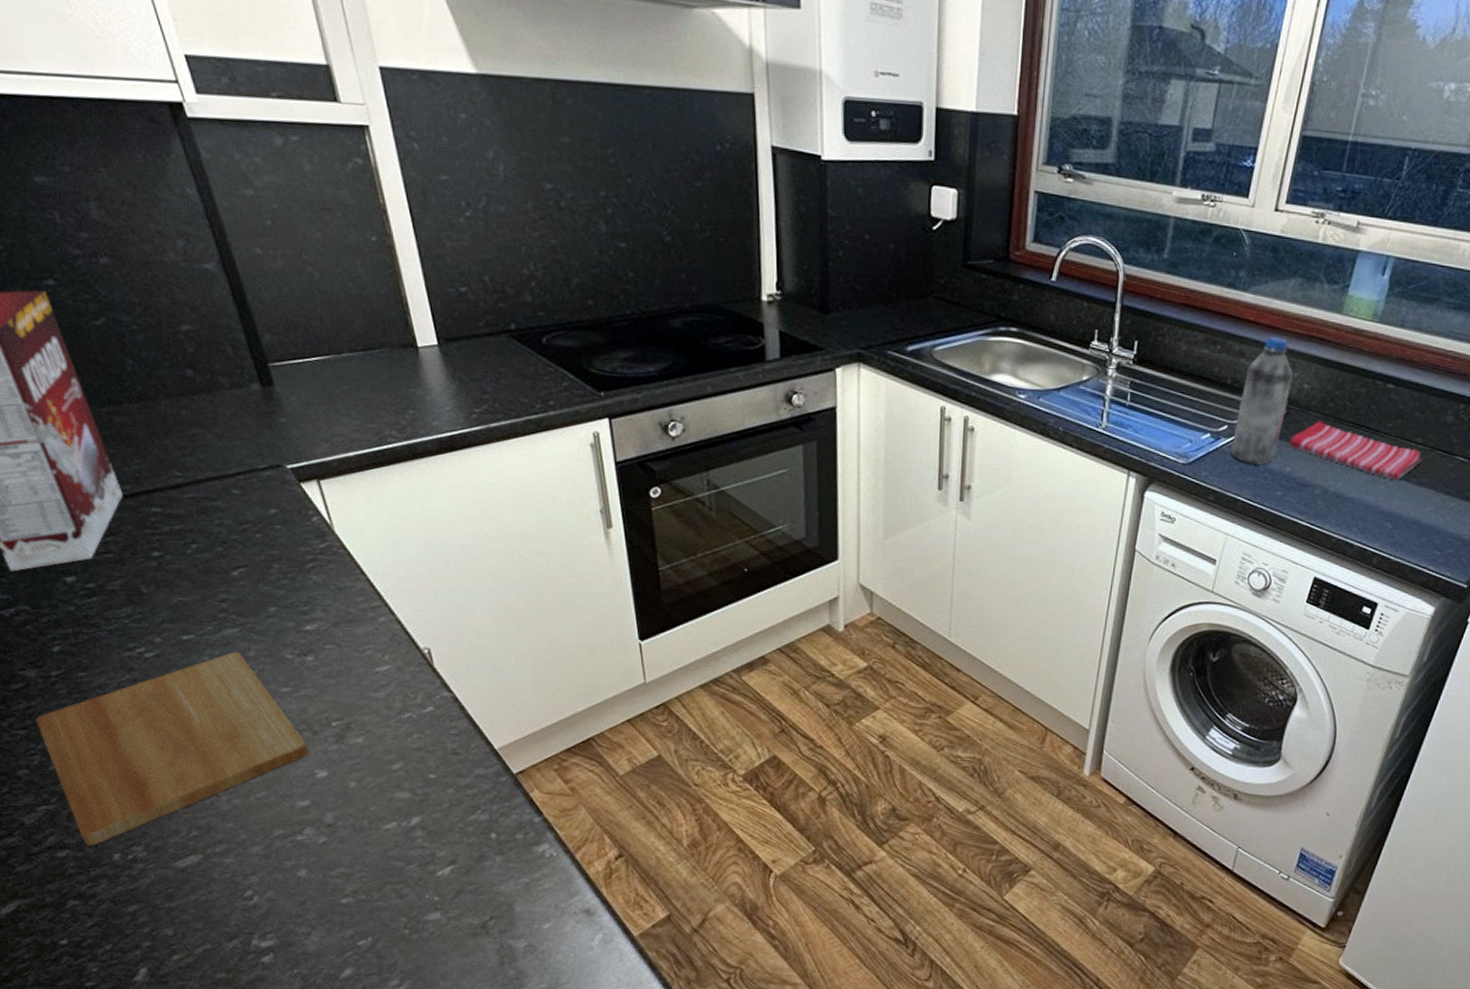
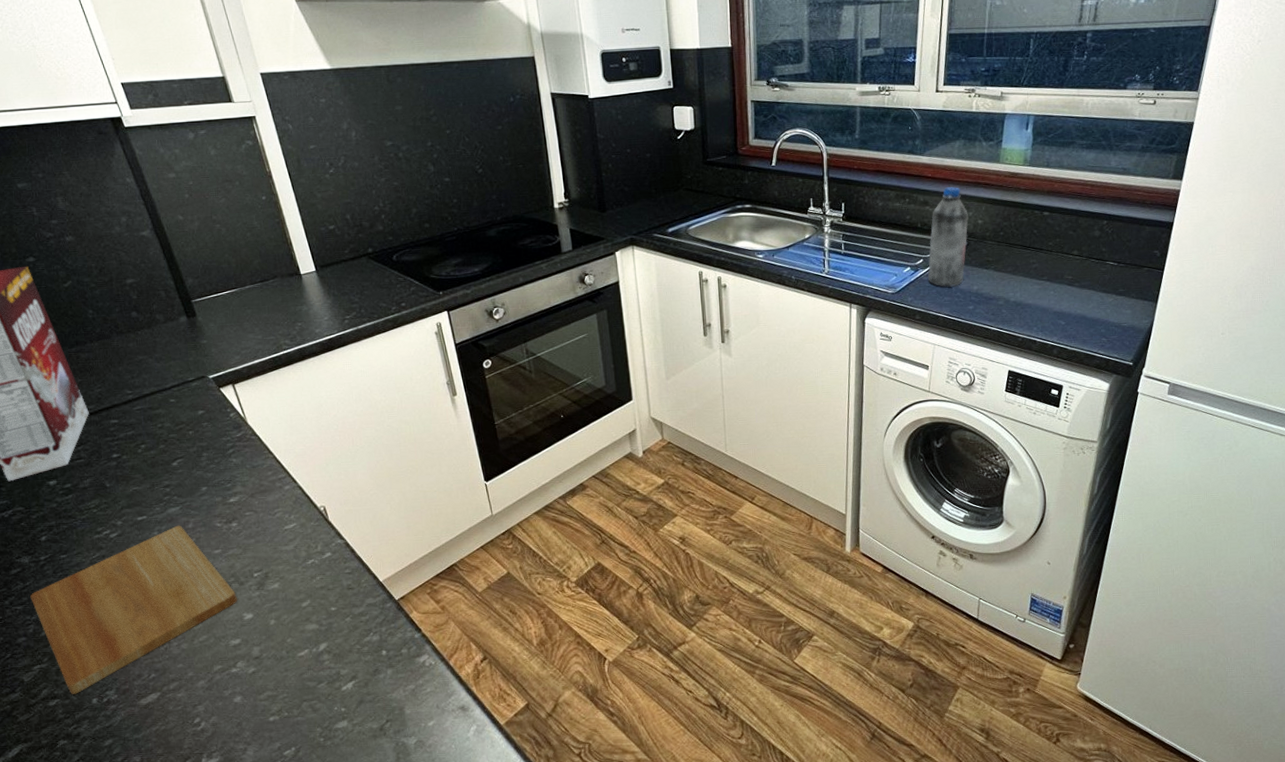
dish towel: present [1289,421,1422,480] -> none [973,247,1080,286]

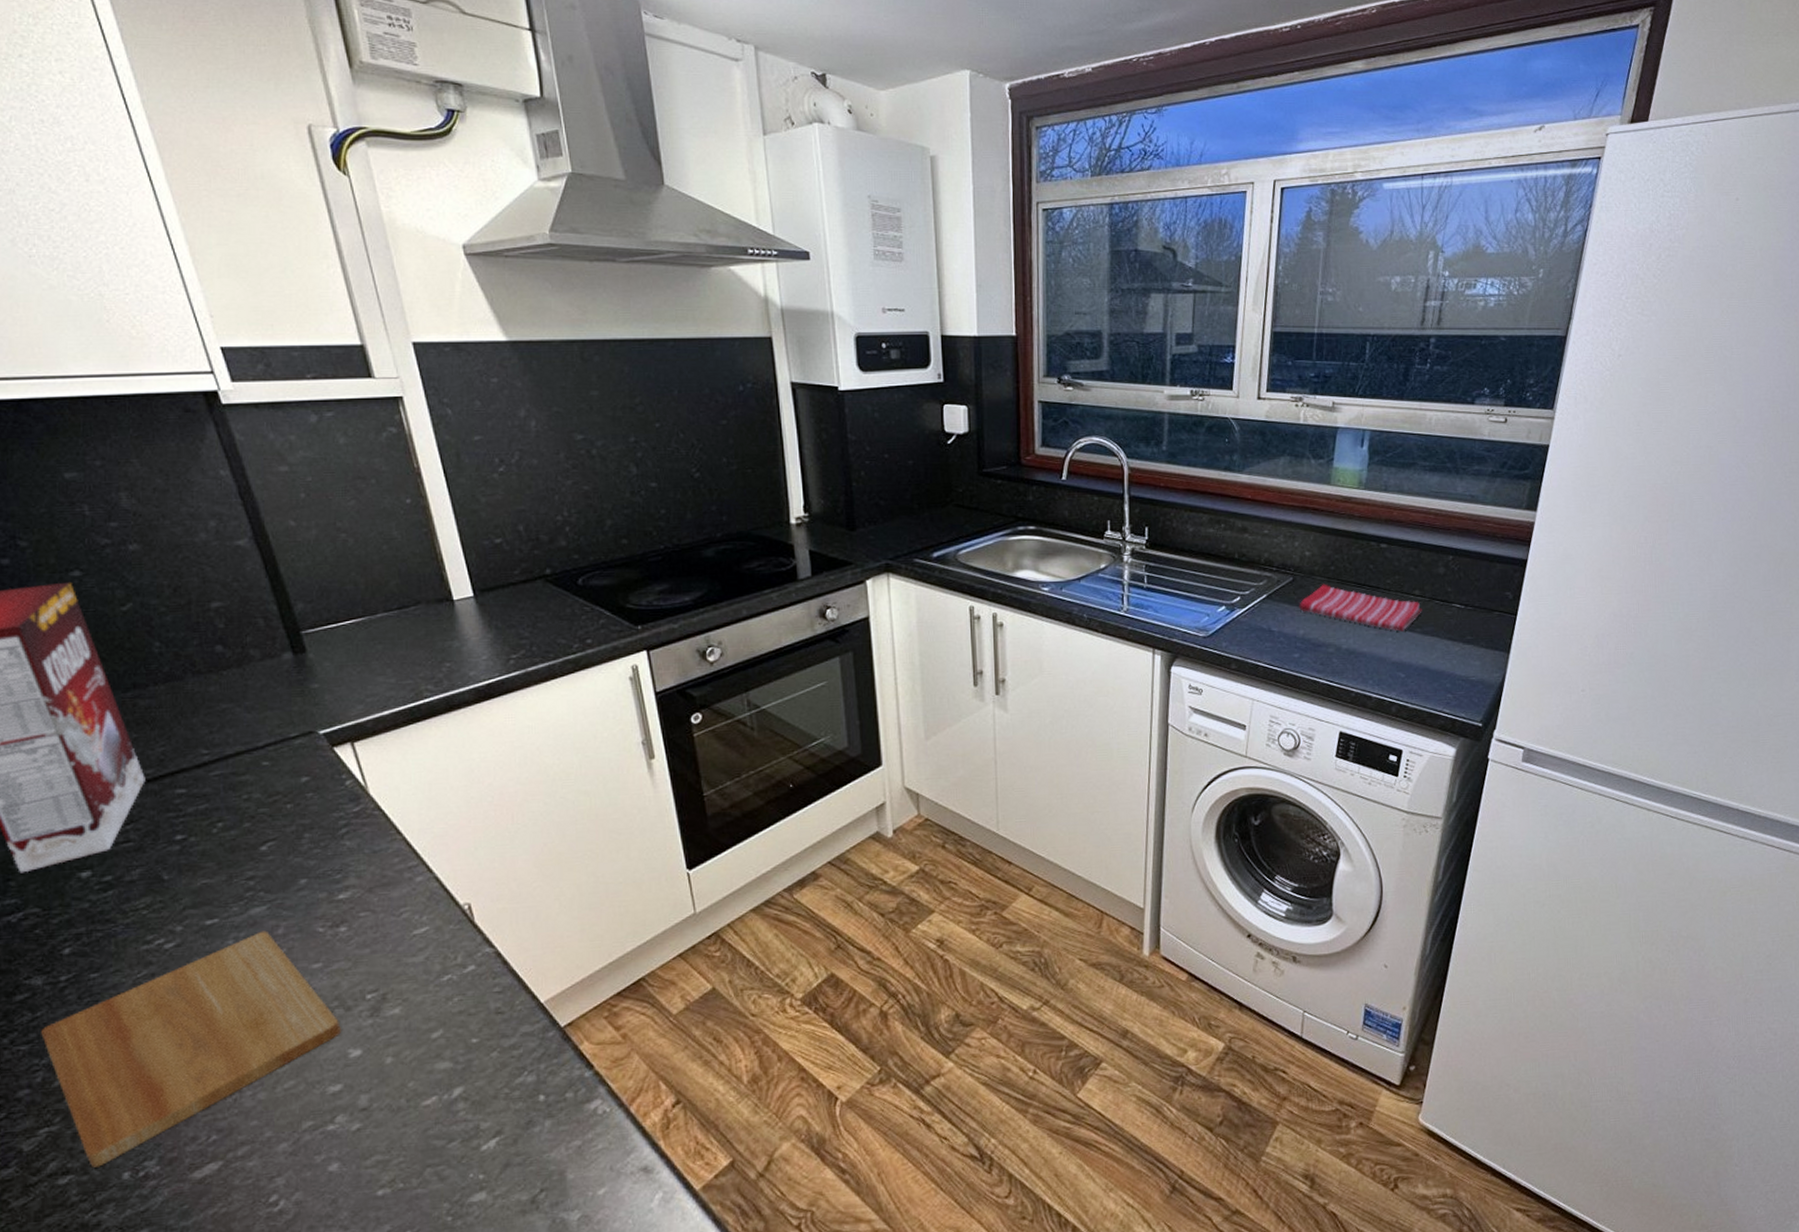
water bottle: present [927,187,969,287] -> none [1245,511,1294,631]
dish towel: none [973,247,1080,286] -> present [1299,584,1422,632]

